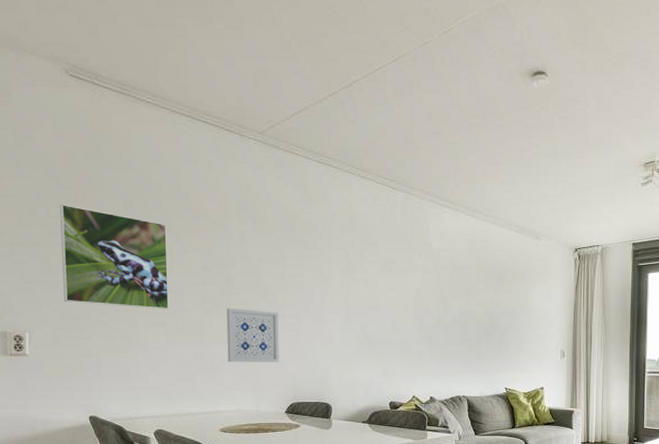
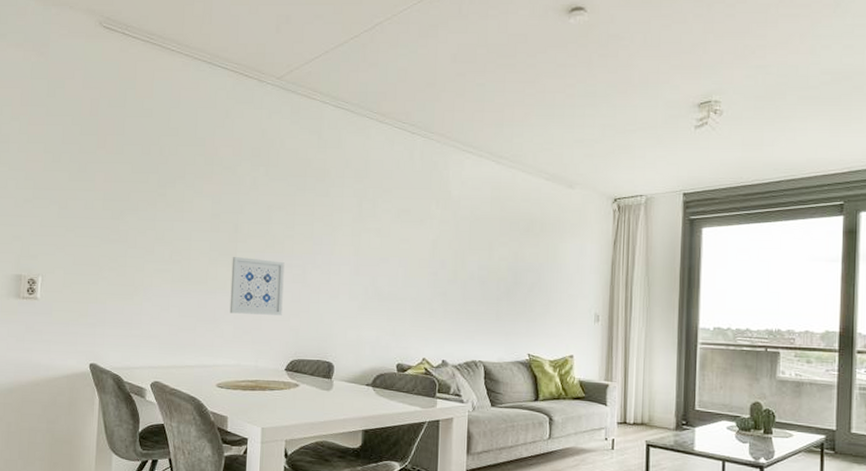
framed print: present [60,204,169,310] -> none [77,150,180,257]

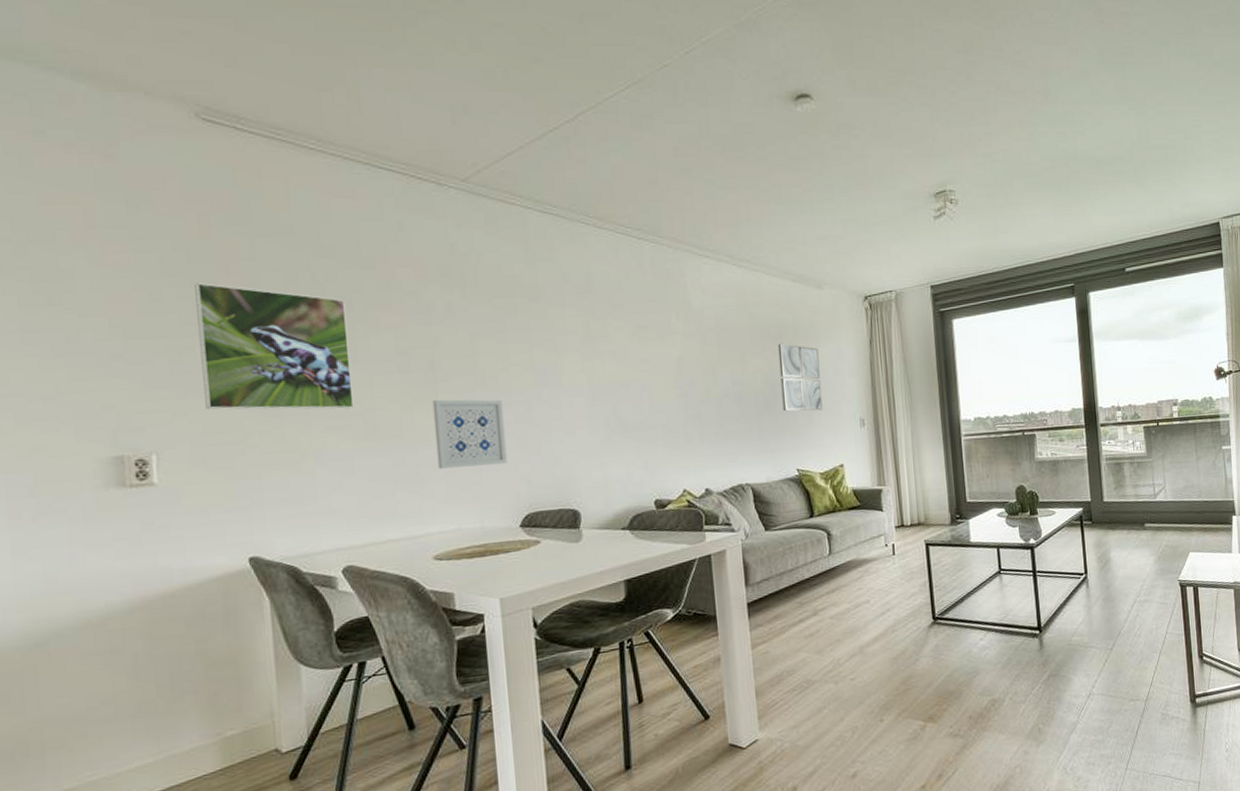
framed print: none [77,150,180,257] -> present [194,283,354,410]
wall art: none [522,236,562,302] -> present [778,343,823,412]

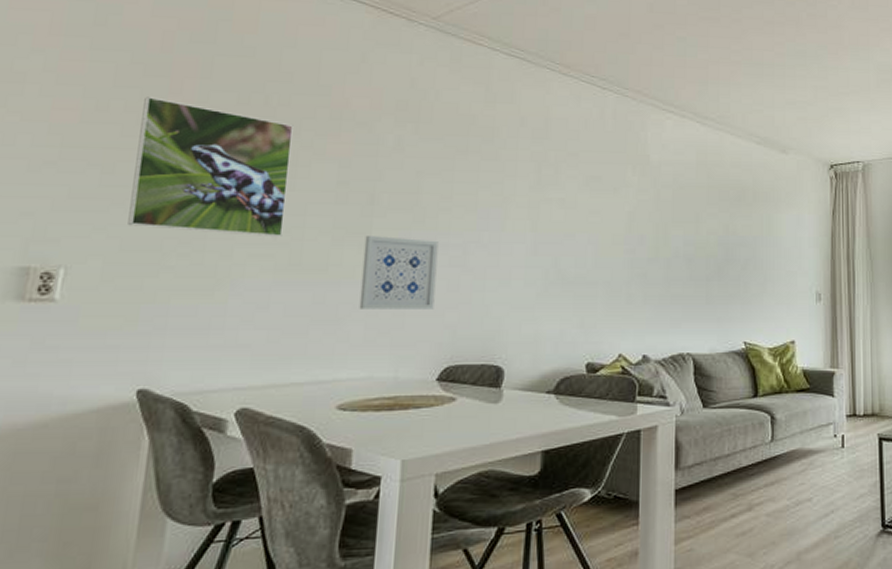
wall art: present [778,343,823,412] -> none [735,206,778,280]

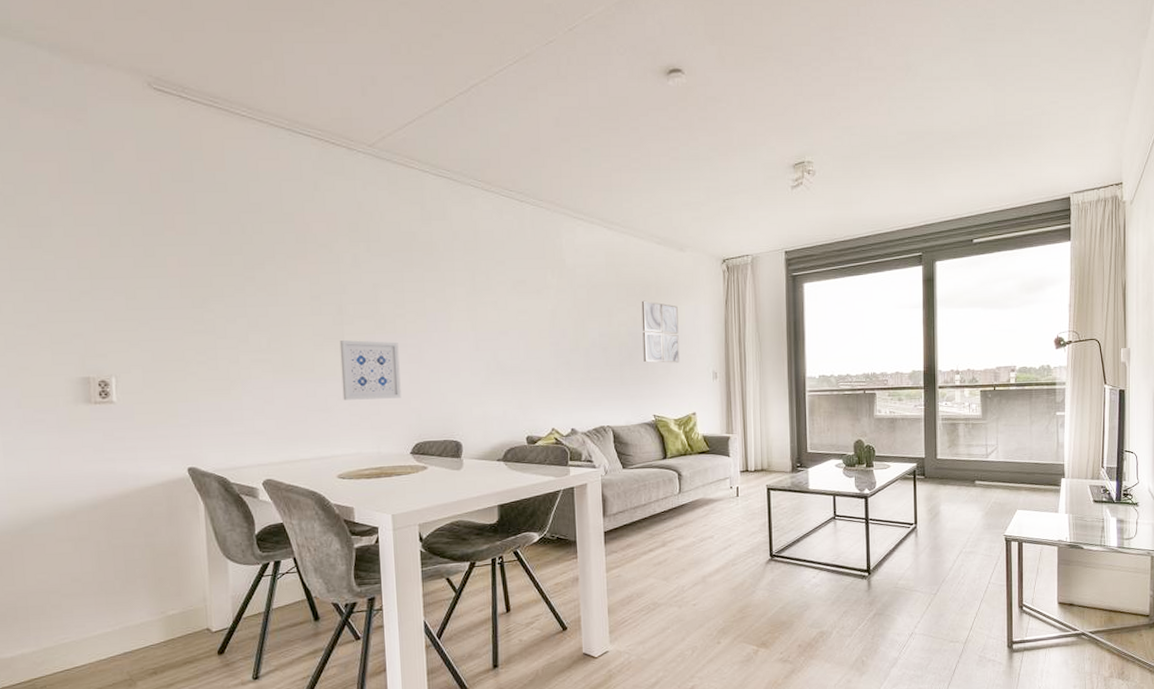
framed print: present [128,97,294,238] -> none [146,232,275,345]
wall art: none [735,206,778,280] -> present [641,300,680,363]

